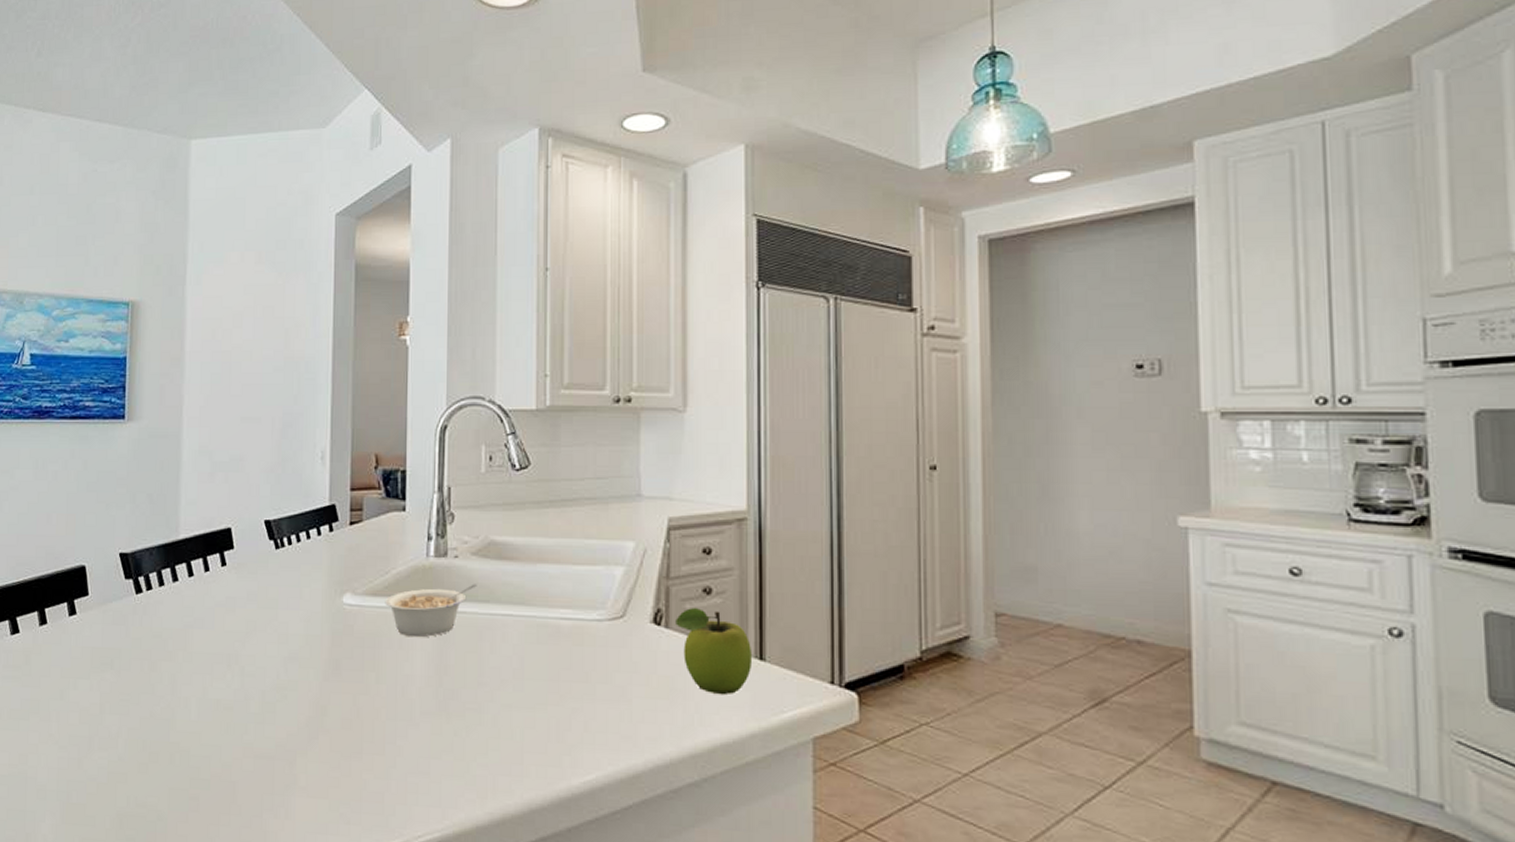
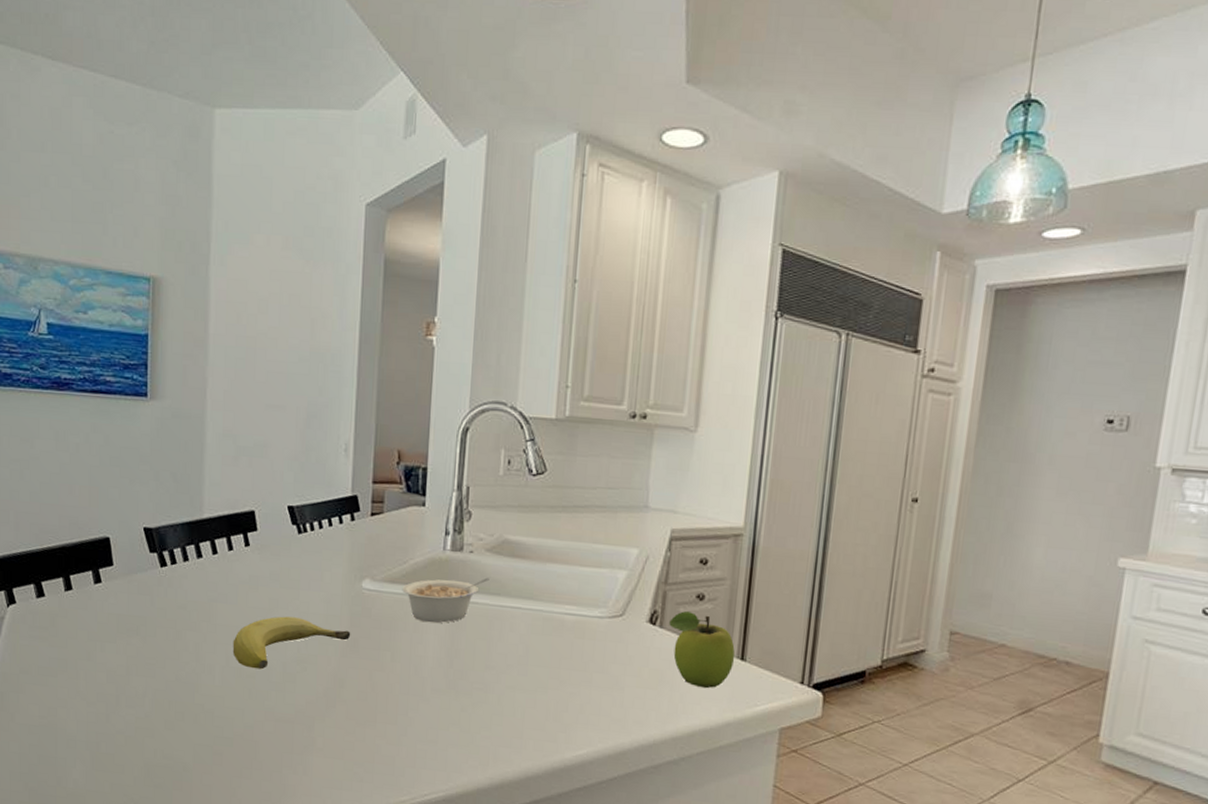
fruit: none [209,639,333,700] -> present [232,616,351,670]

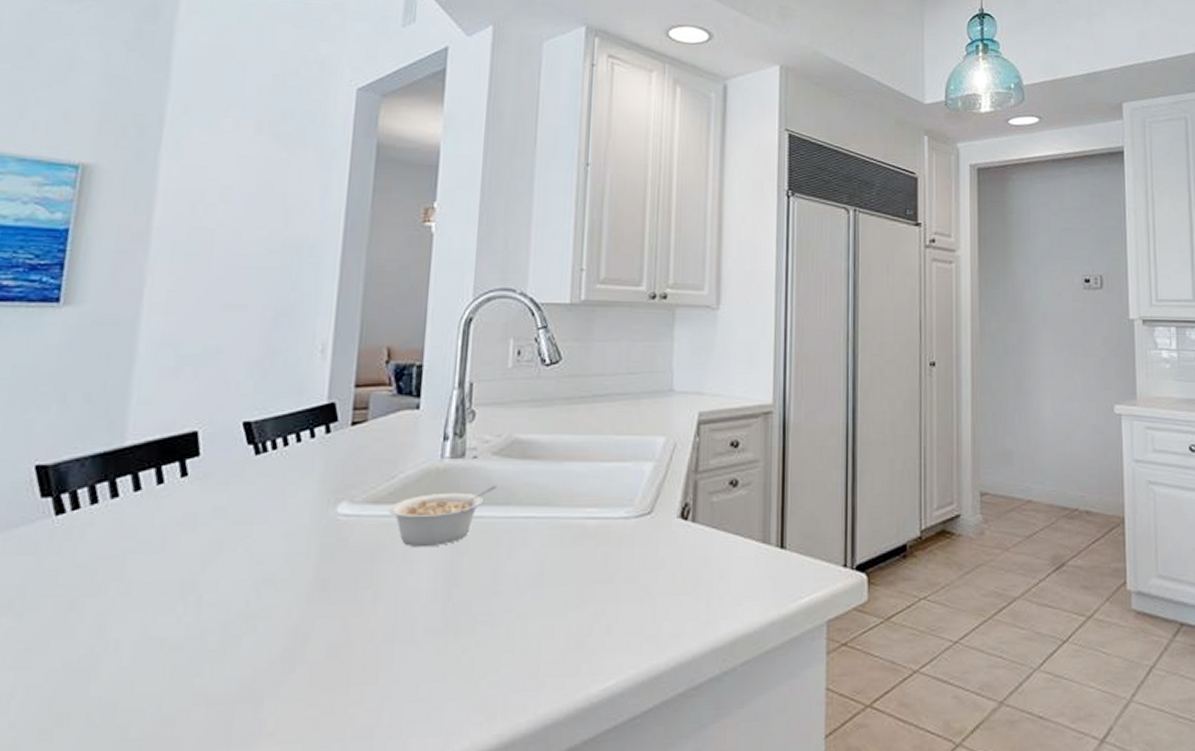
fruit: present [232,616,351,670] -> none [152,561,320,637]
fruit: present [669,611,735,689] -> none [702,501,774,586]

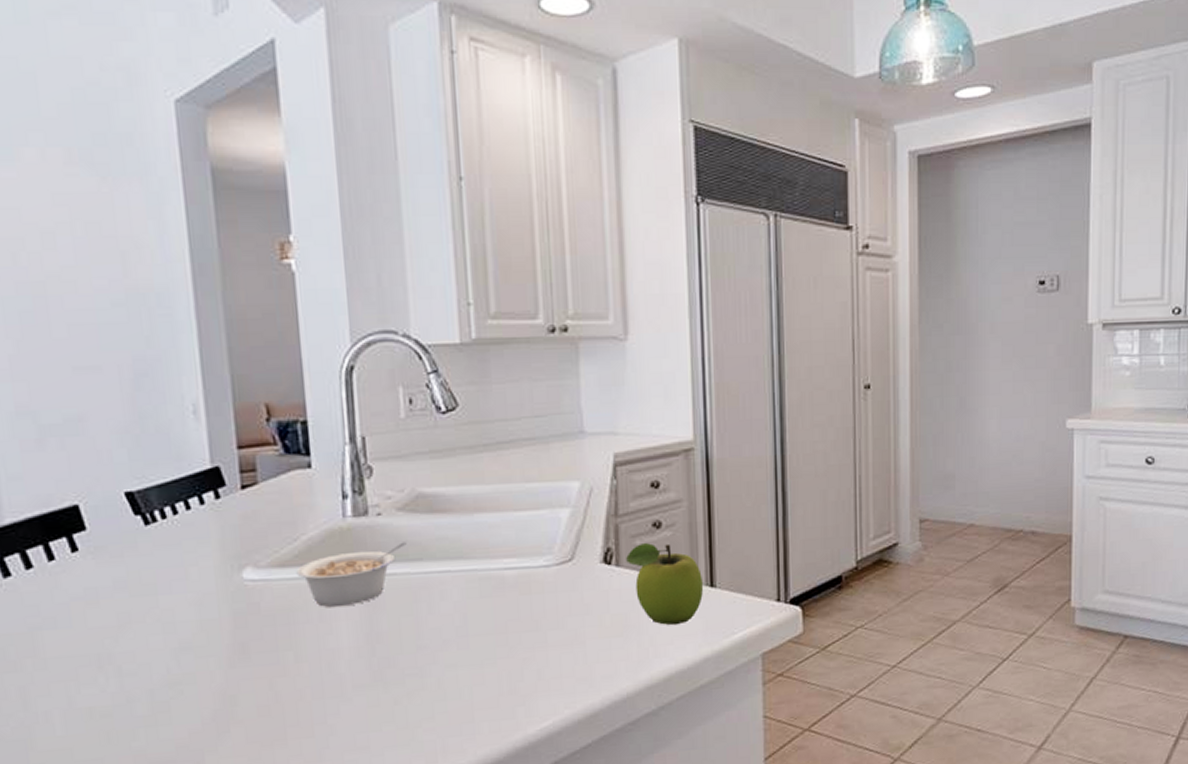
fruit: none [702,501,774,586] -> present [626,543,704,626]

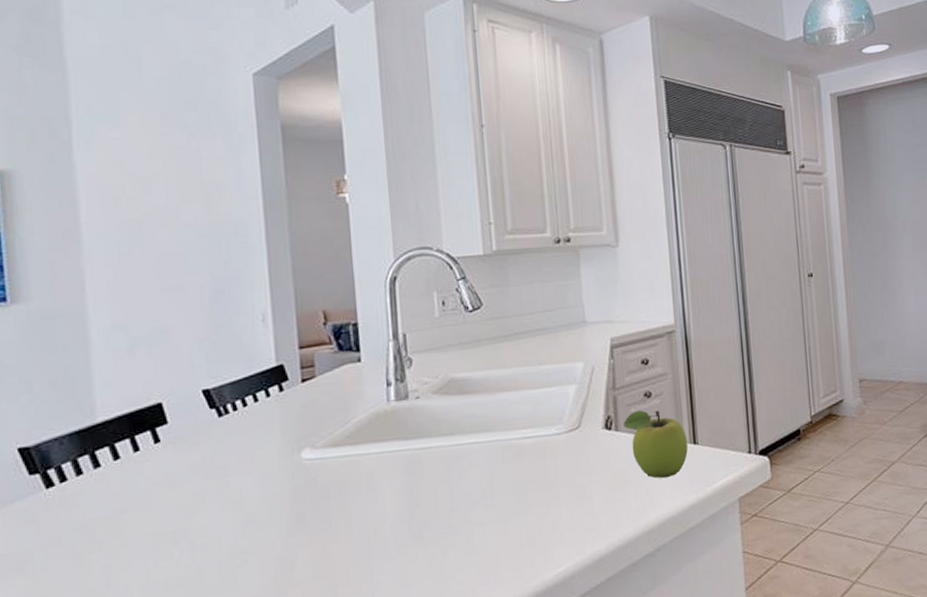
legume: present [296,542,407,607] -> none [347,419,441,479]

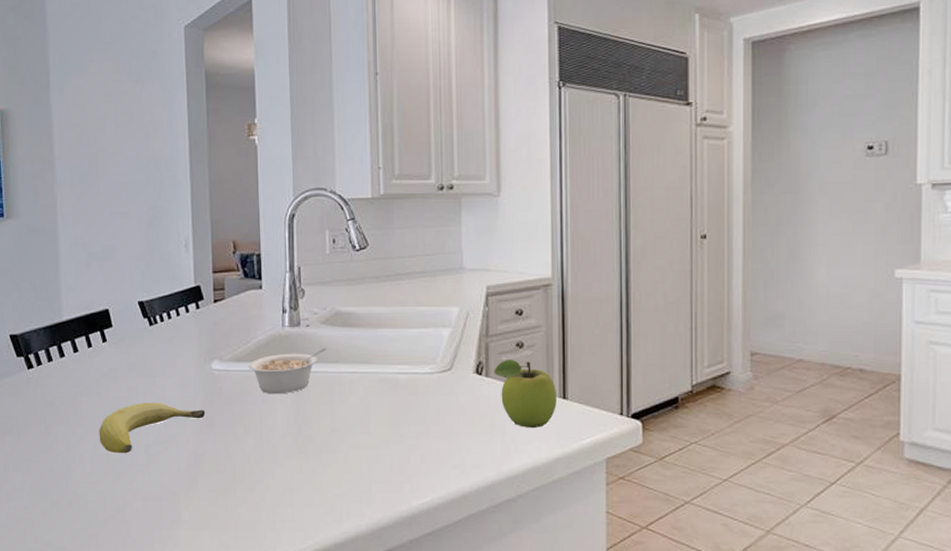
fruit: none [152,506,296,577] -> present [99,402,206,454]
legume: none [347,419,441,479] -> present [248,348,327,395]

